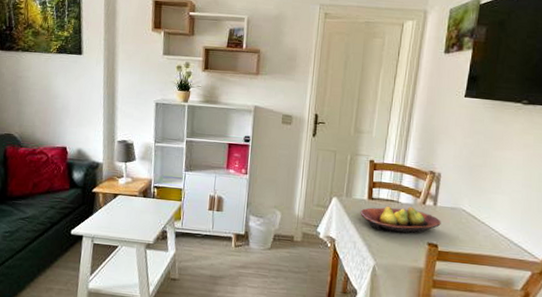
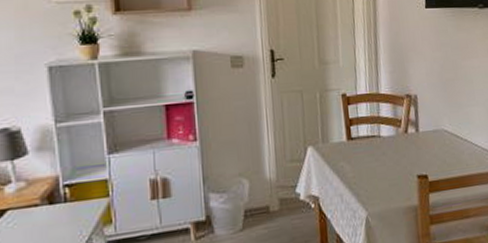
fruit bowl: present [360,205,441,234] -> none [341,139,427,175]

